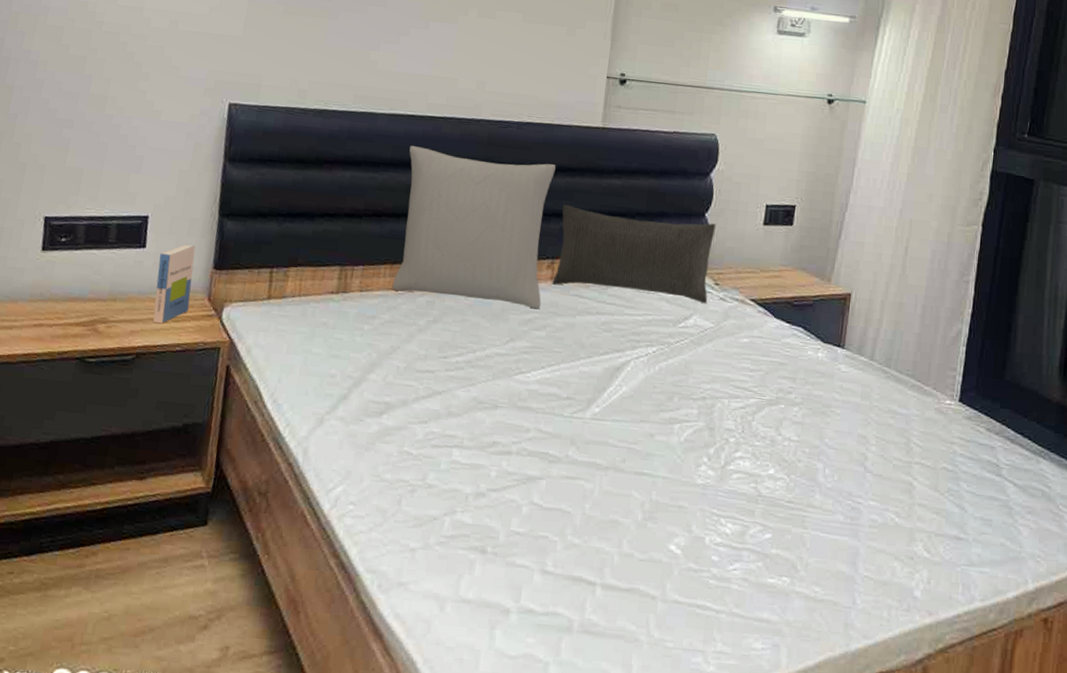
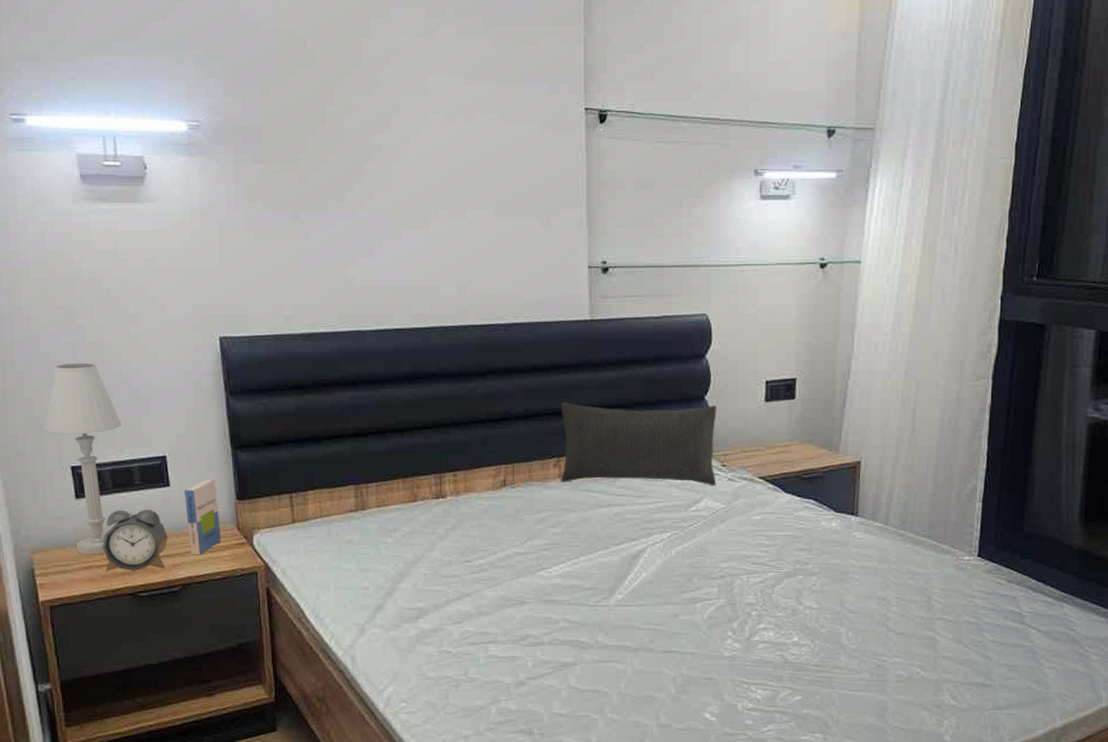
table lamp: none [24,111,110,313] -> present [43,362,122,555]
alarm clock: none [57,267,133,335] -> present [102,509,168,572]
pillow: present [392,146,556,308] -> none [402,360,553,506]

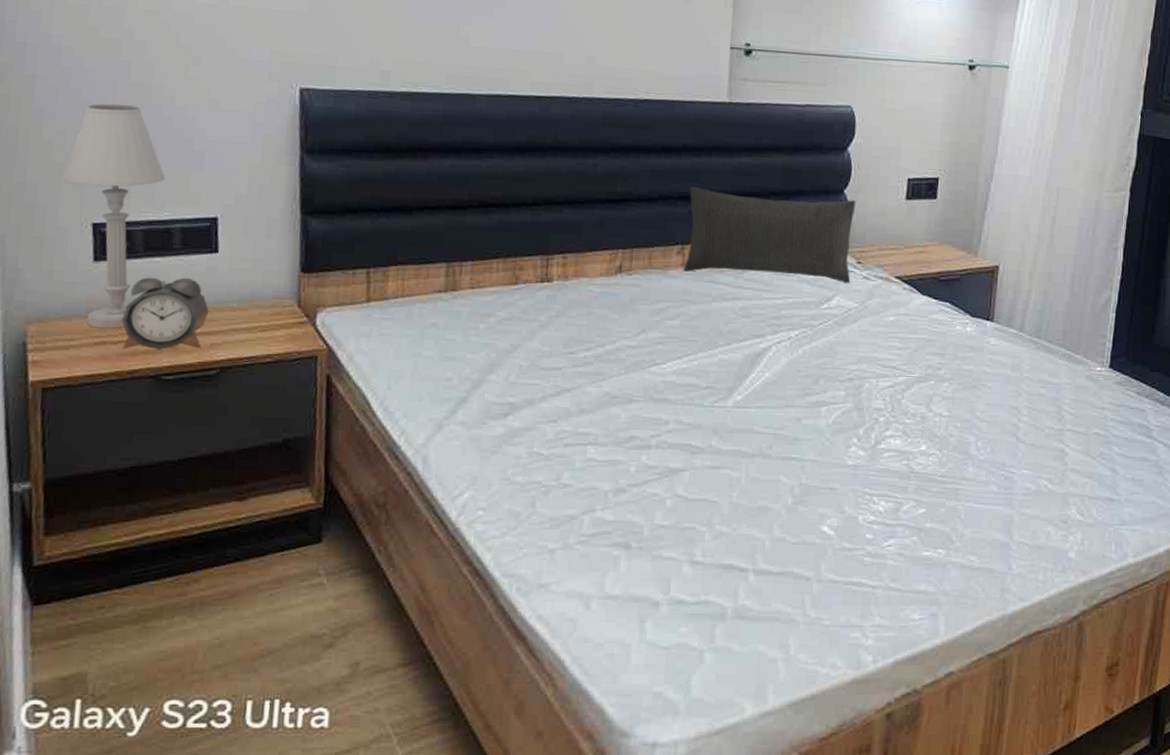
book: present [184,479,221,556] -> none [235,247,277,335]

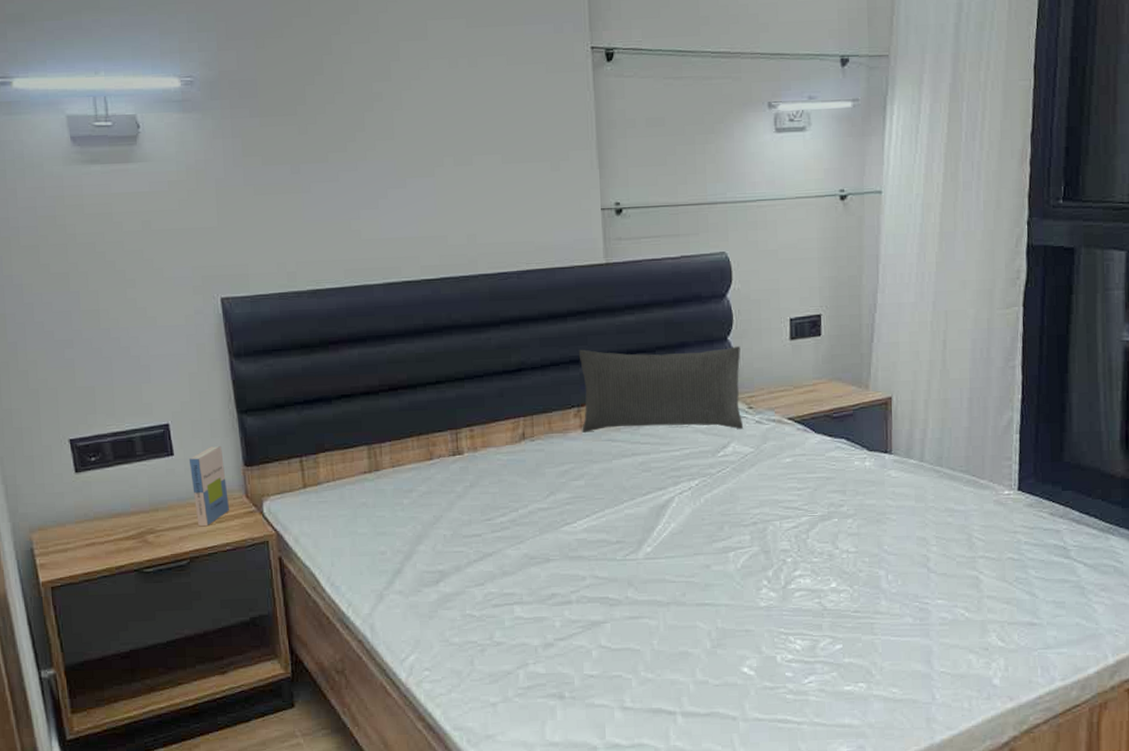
table lamp: present [62,103,166,329] -> none [39,330,122,531]
alarm clock: present [121,277,209,350] -> none [104,480,174,548]
book: none [235,247,277,335] -> present [188,446,229,527]

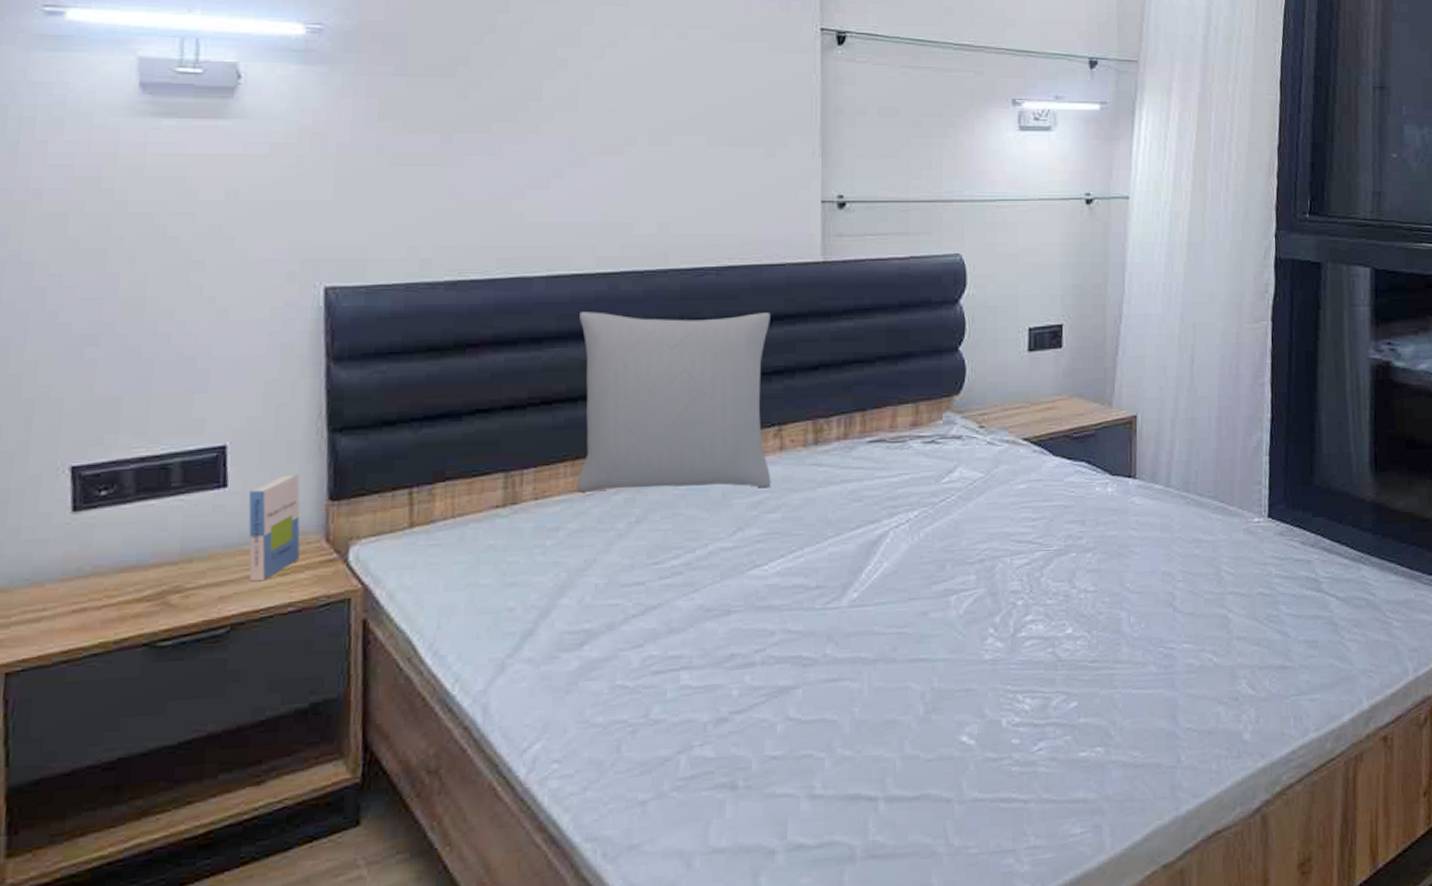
pillow: none [412,310,575,462] -> present [577,312,771,493]
pillow: present [578,346,743,433] -> none [782,357,973,456]

